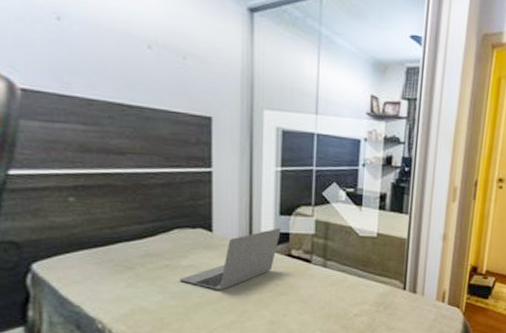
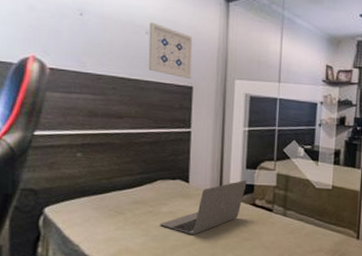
wall art: none [152,33,210,107] -> present [148,22,193,78]

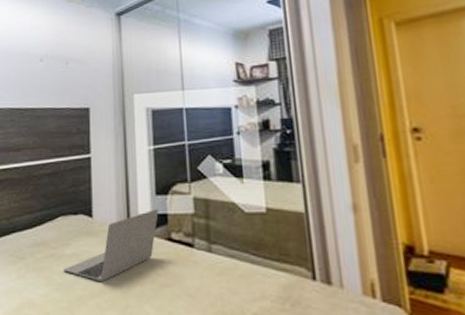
wall art: present [148,22,193,78] -> none [43,49,87,100]

